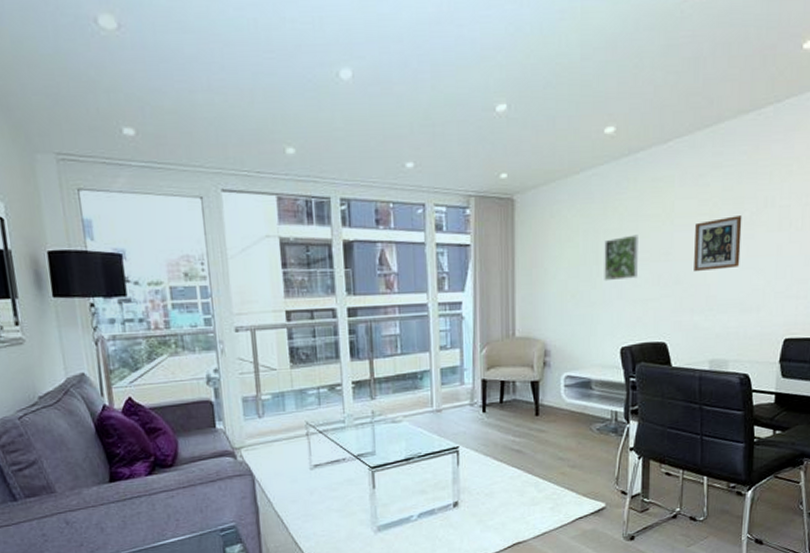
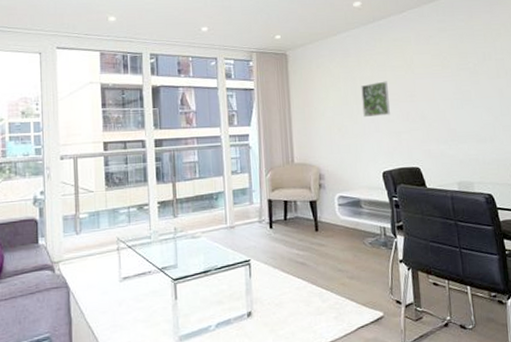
picture frame: present [694,215,742,272] -> none [432,66,471,110]

